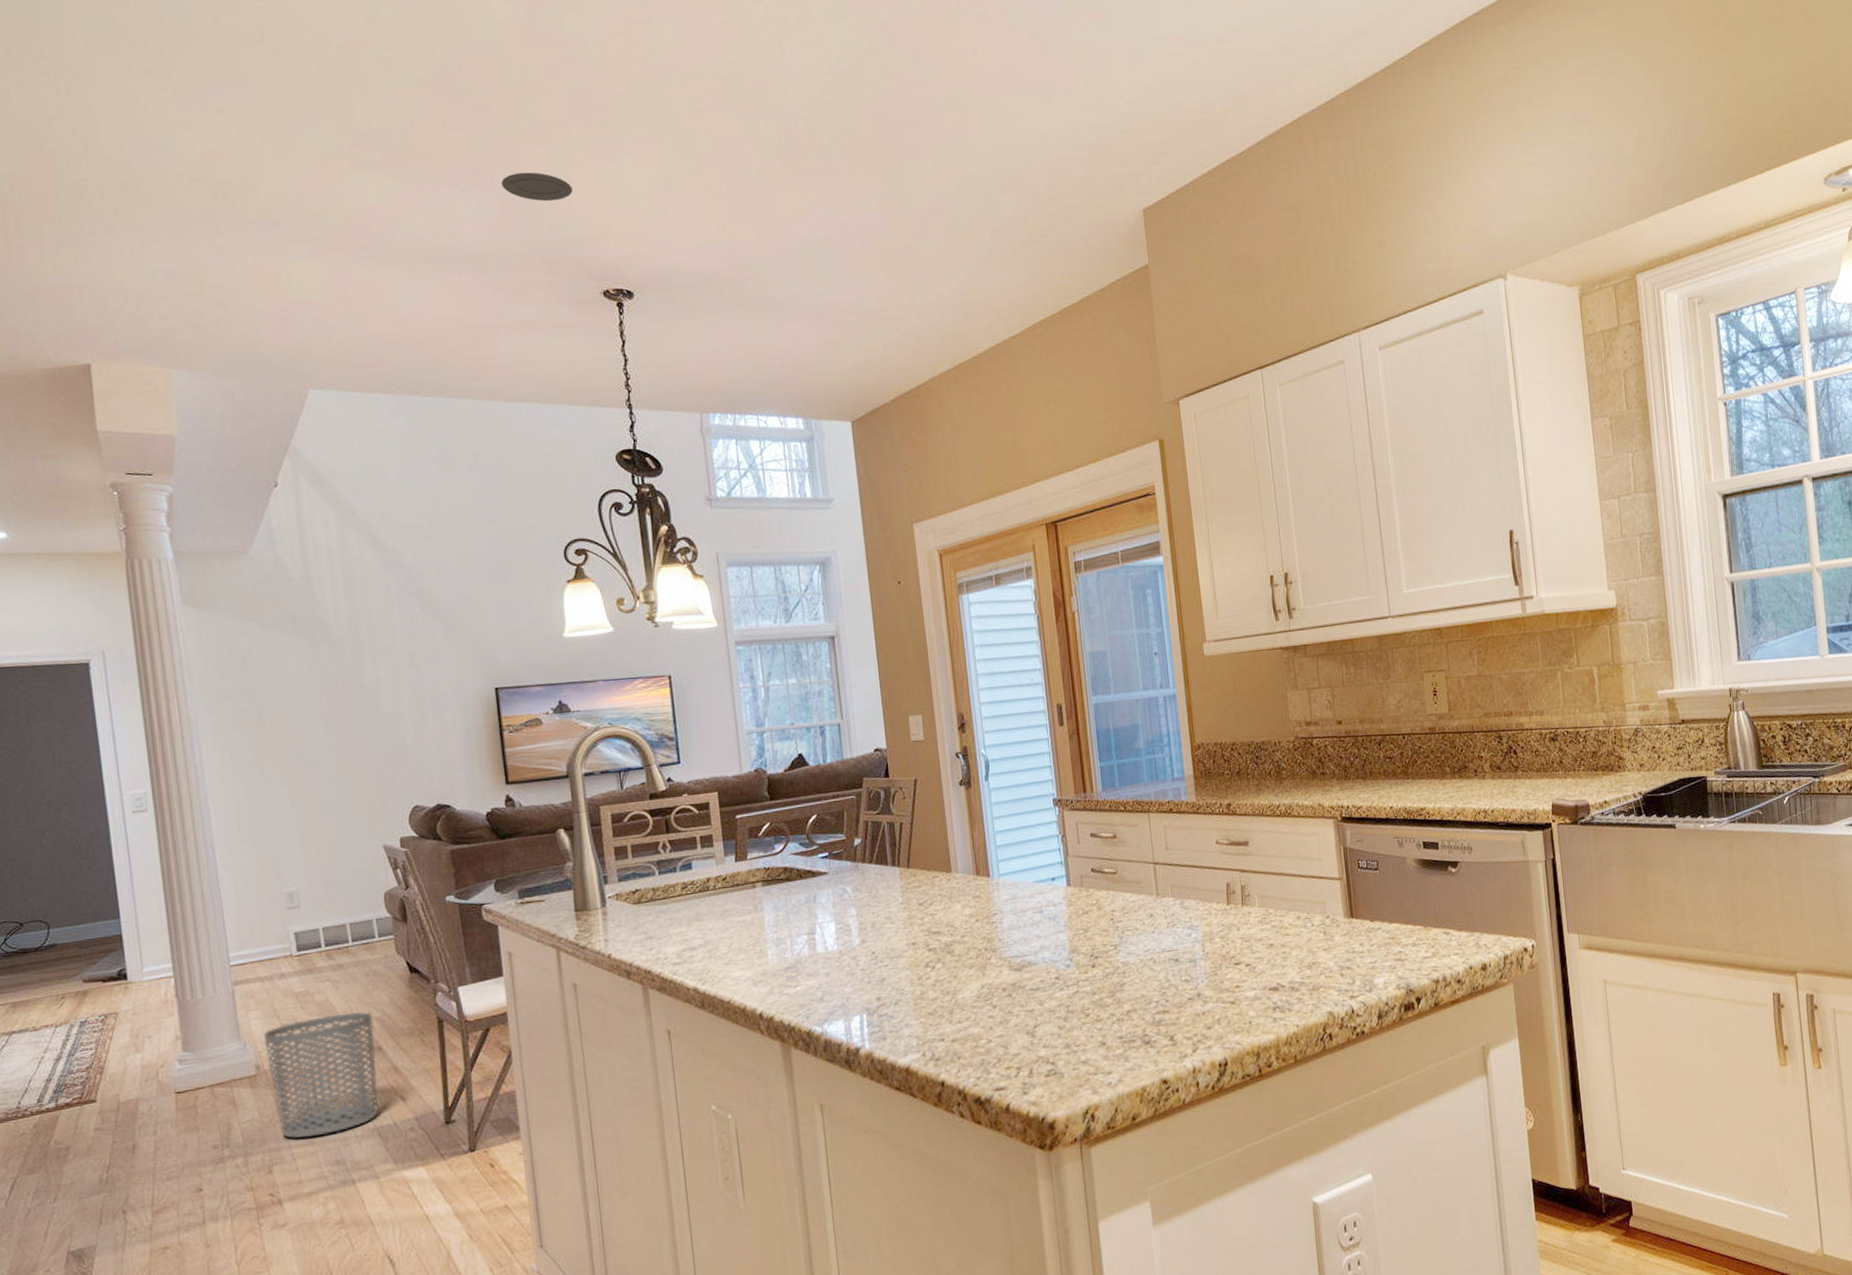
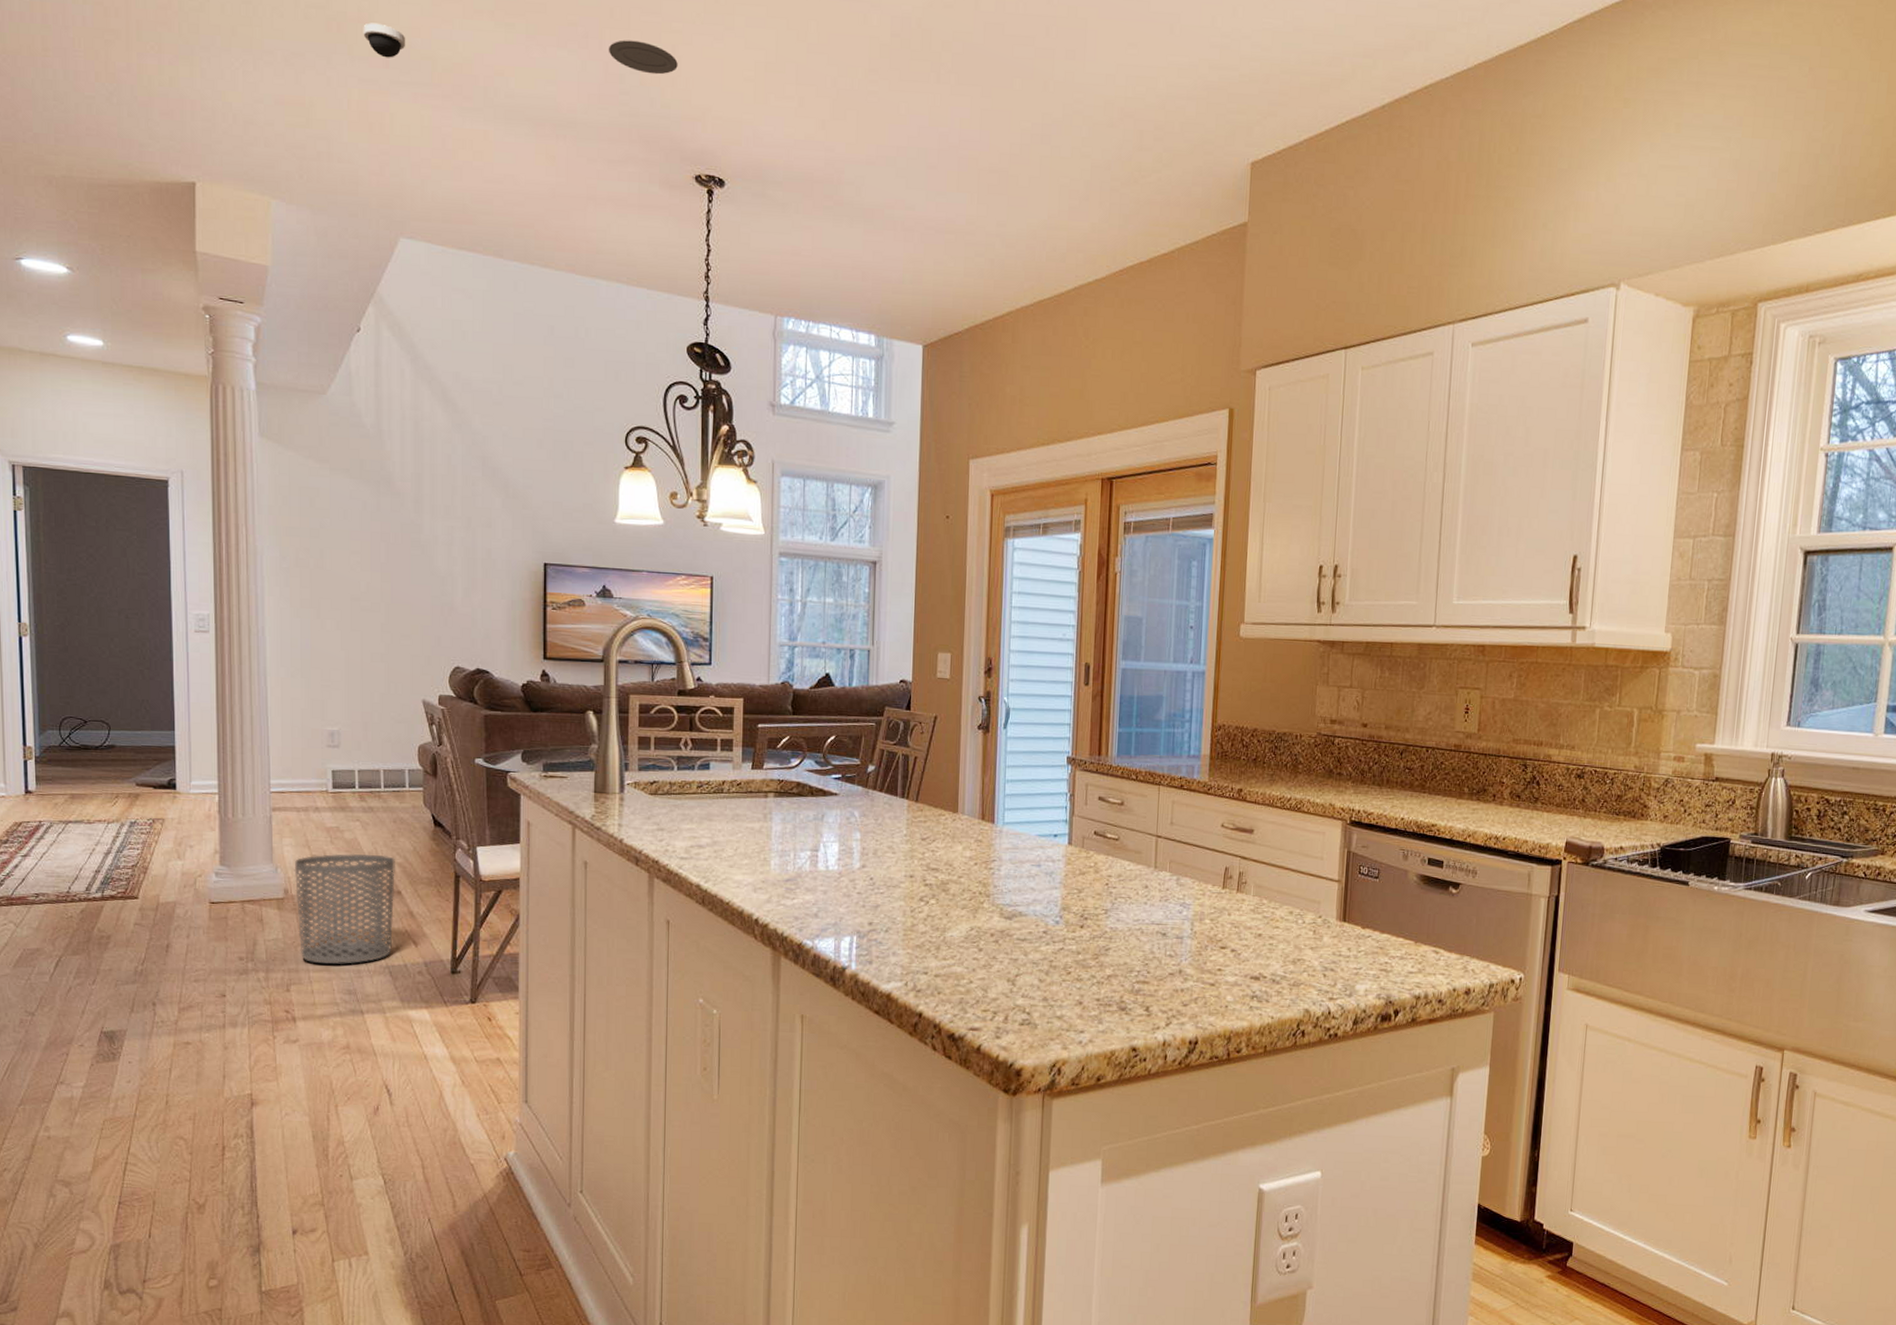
dome security camera: none [250,188,296,220] -> present [363,23,406,58]

